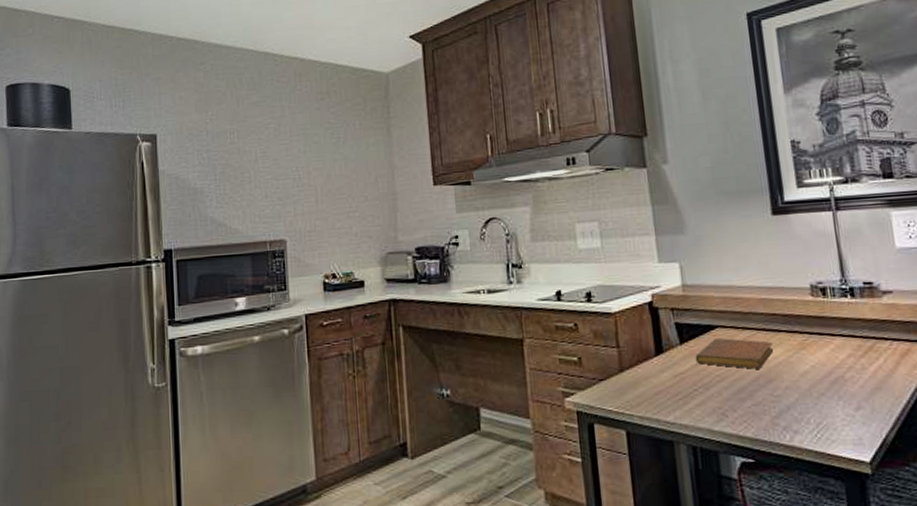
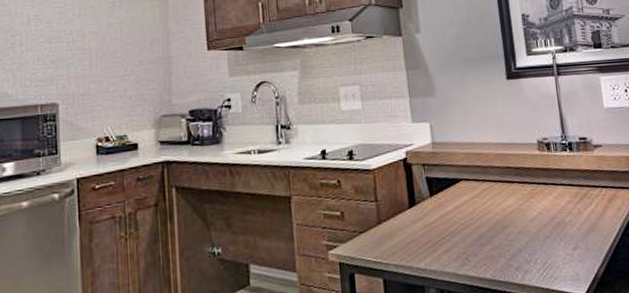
notebook: present [695,338,774,369] -> none [443,190,509,217]

